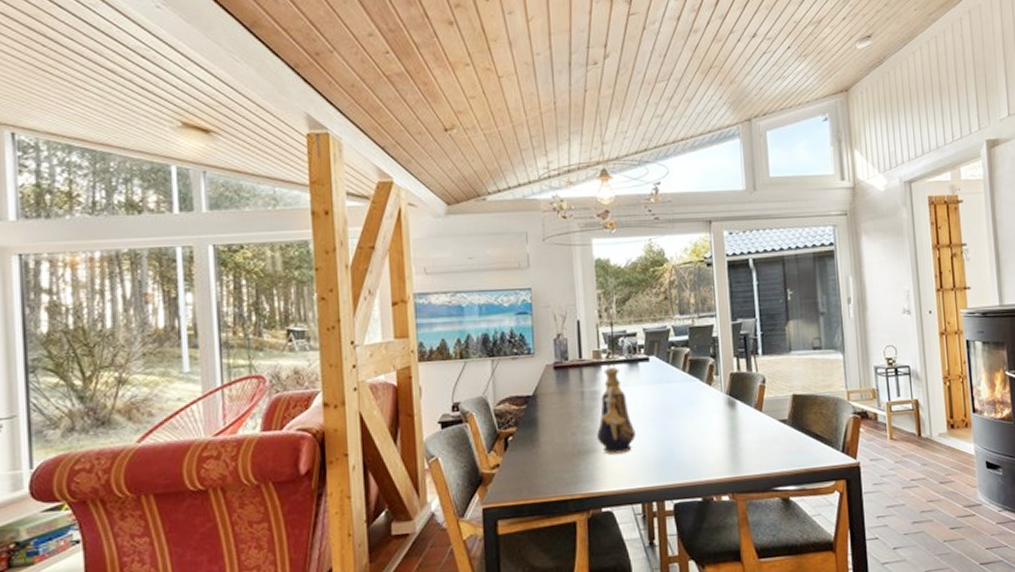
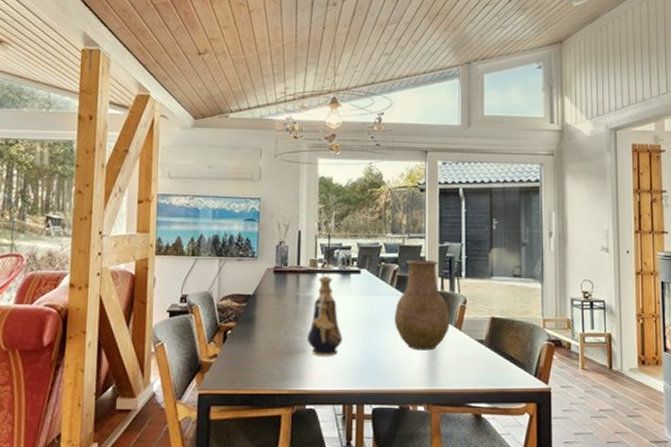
vase: none [690,340,749,438] -> present [395,260,450,351]

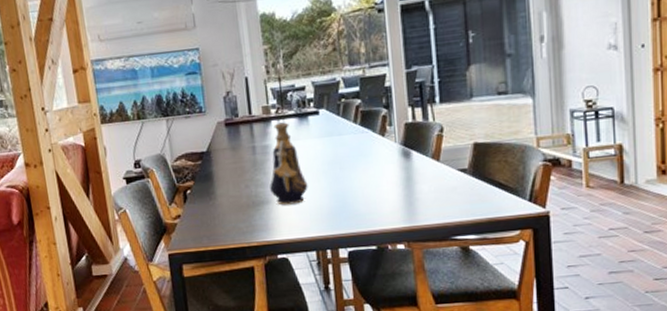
vase: present [395,260,450,351] -> none [362,89,426,188]

